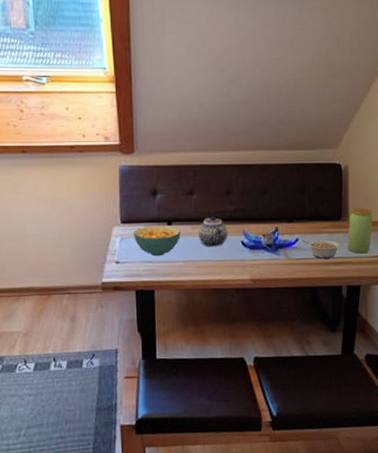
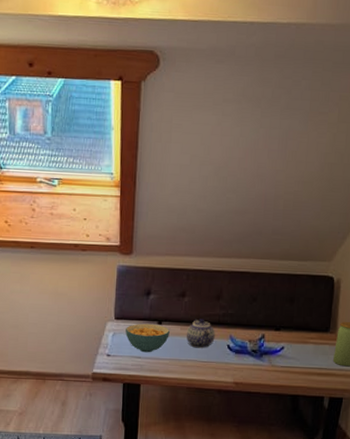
legume: present [302,239,341,259] -> none [288,349,327,369]

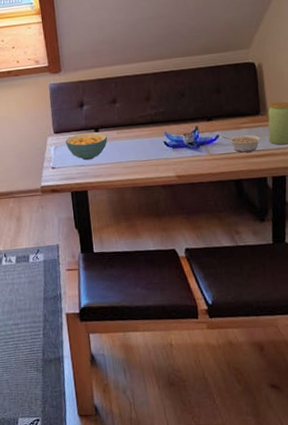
teapot: present [186,318,215,348] -> none [122,120,151,149]
legume: none [288,349,327,369] -> present [223,134,262,153]

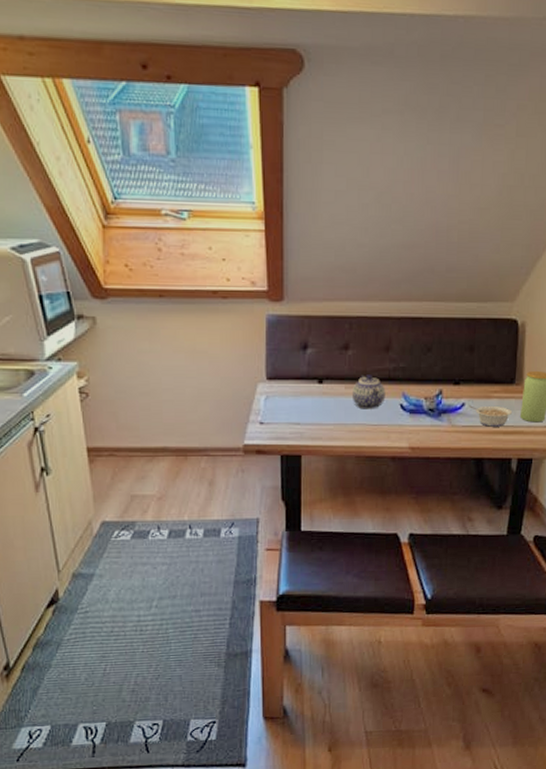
cereal bowl: present [66,132,107,161] -> none [280,383,332,418]
teapot: none [122,120,151,149] -> present [351,375,386,409]

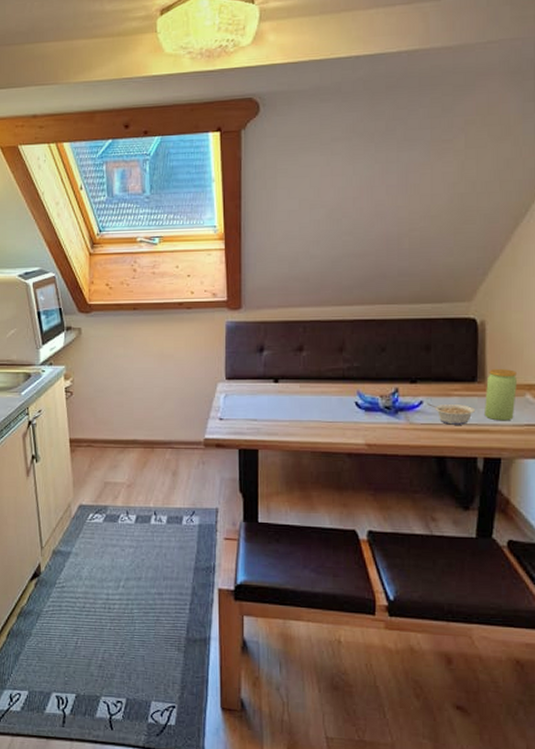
teapot: present [351,375,386,409] -> none [306,374,340,407]

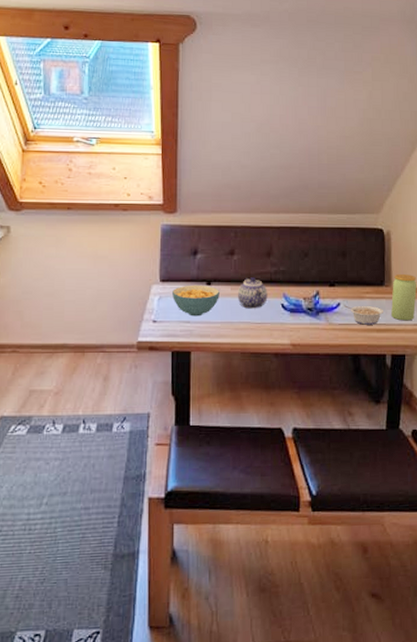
cereal bowl: none [239,382,287,415] -> present [172,285,219,317]
teapot: none [306,374,340,407] -> present [237,277,268,309]

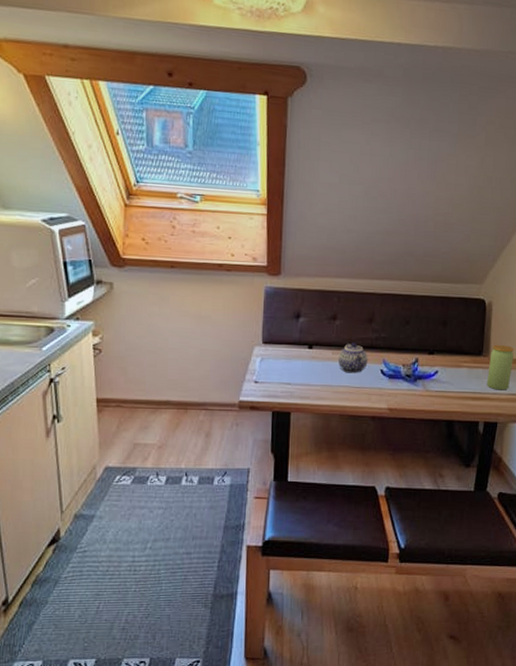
cereal bowl: present [172,285,219,317] -> none [274,347,321,379]
legume: present [344,305,384,325] -> none [442,373,480,393]

